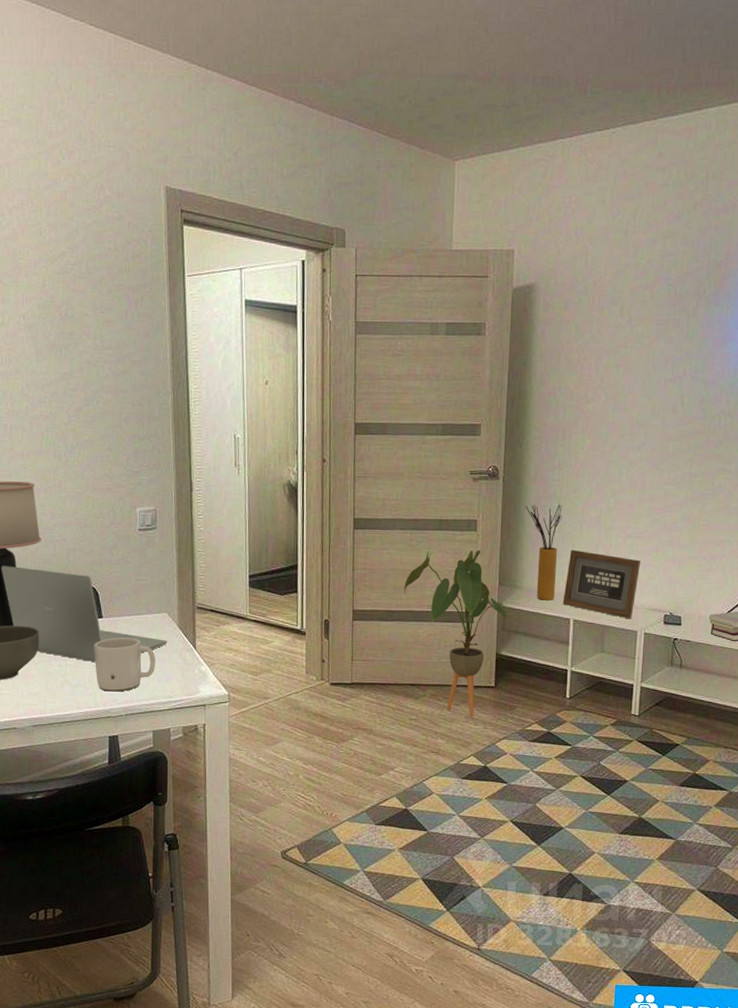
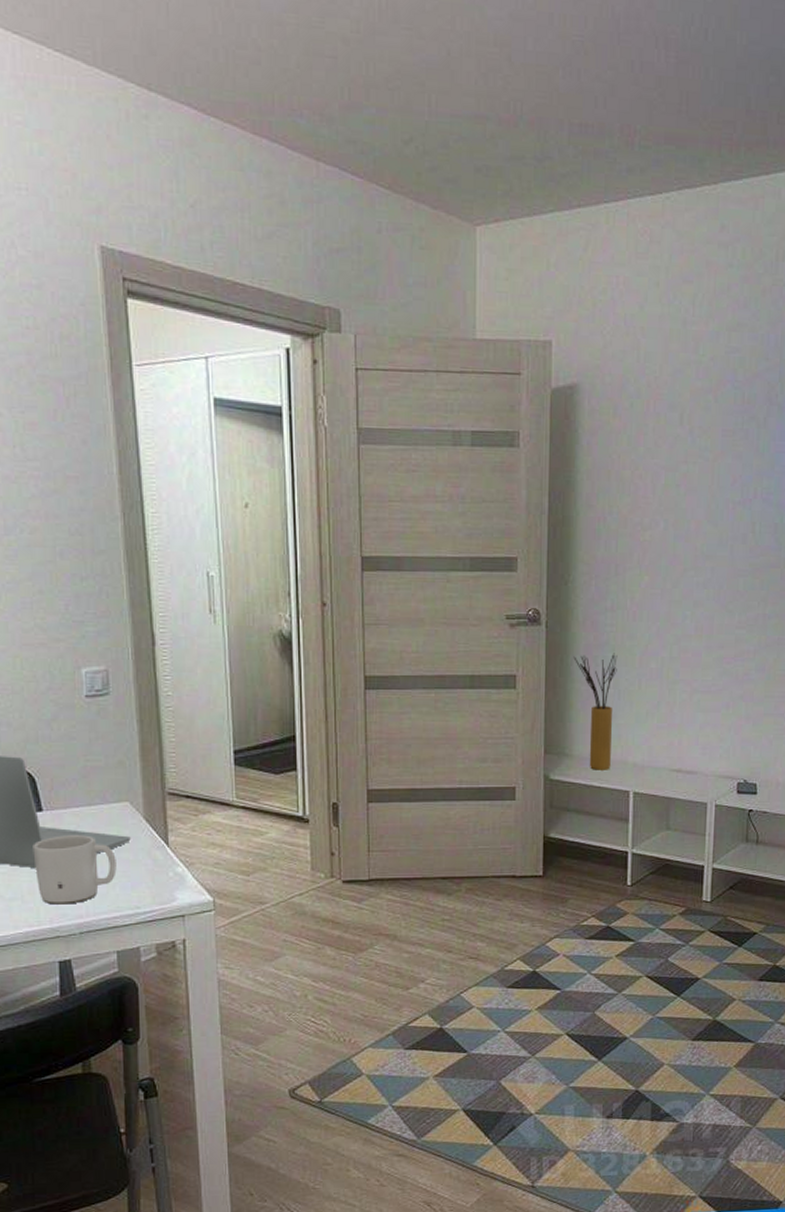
house plant: present [404,550,508,716] -> none [430,712,557,913]
picture frame: present [562,549,641,619] -> none [620,708,710,789]

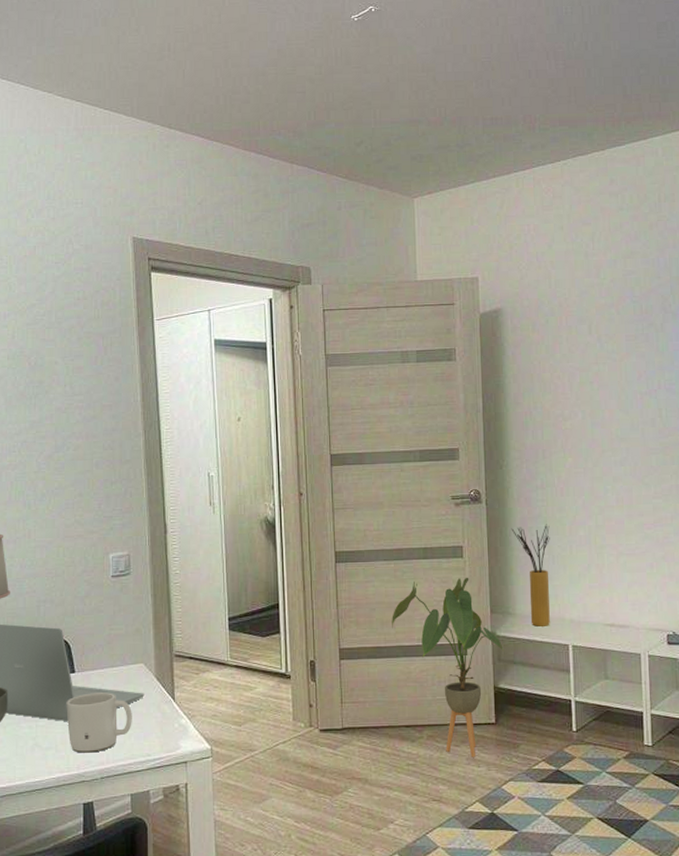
house plant: none [430,712,557,913] -> present [392,578,504,757]

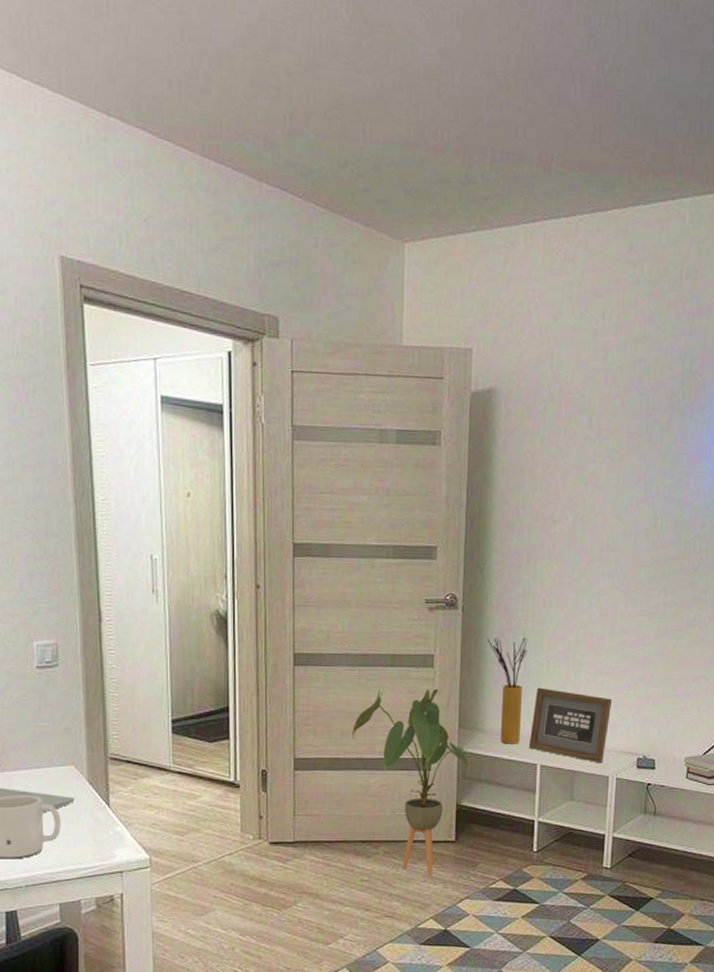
picture frame: none [559,571,637,642] -> present [528,687,613,764]

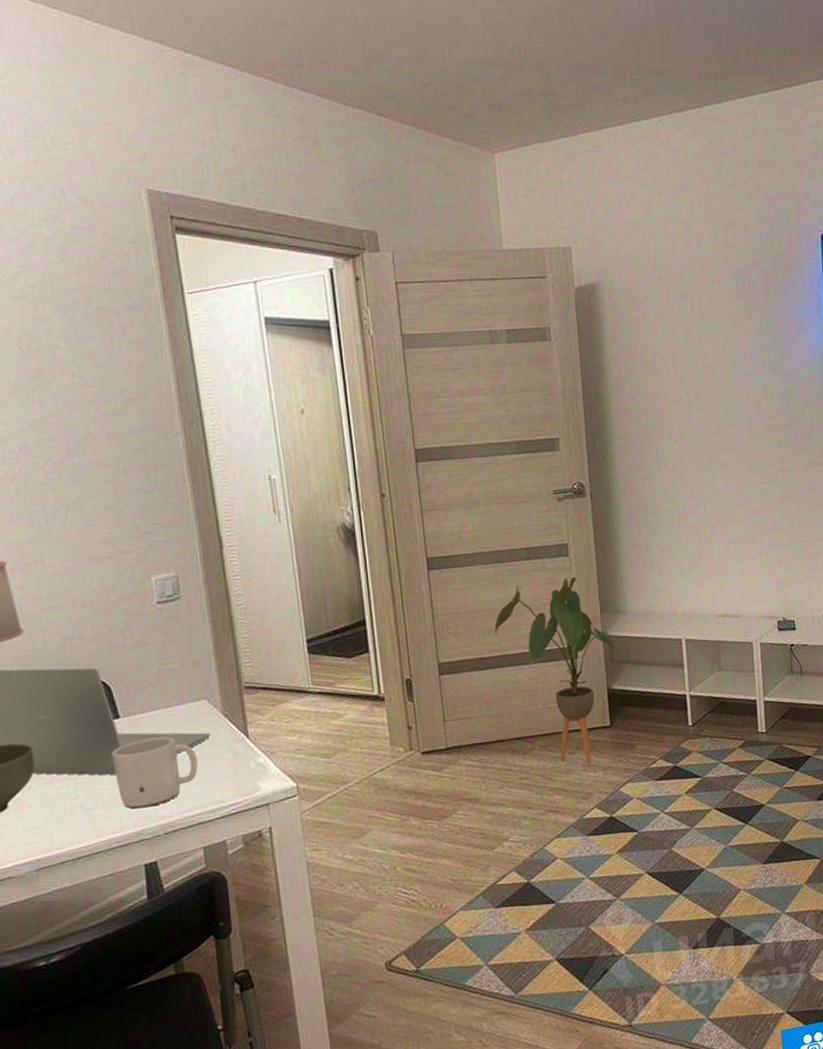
vase: present [487,636,528,744] -> none [618,515,662,623]
picture frame: present [528,687,613,764] -> none [671,563,747,631]

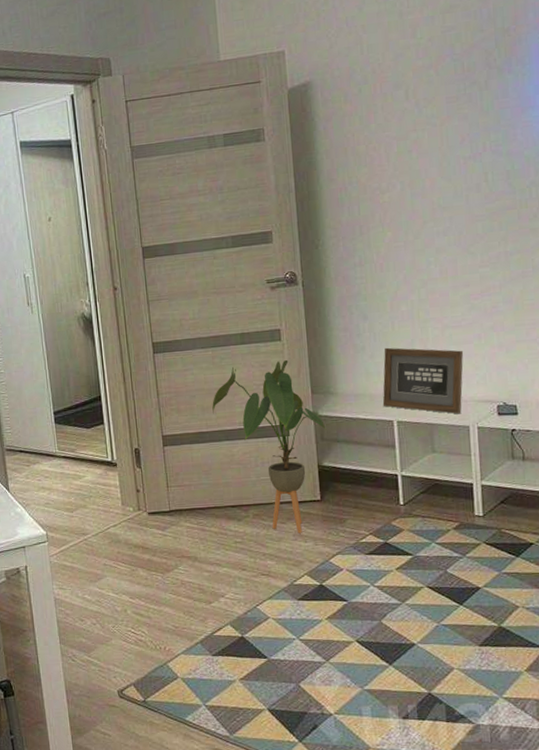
picture frame: none [671,563,747,631] -> present [382,347,464,414]

